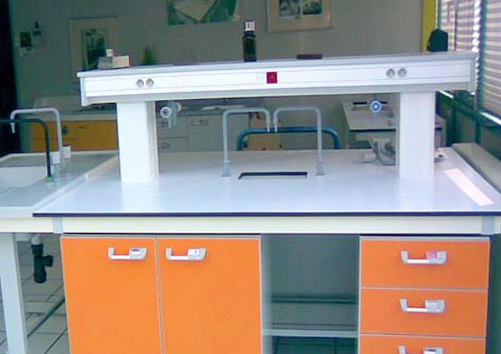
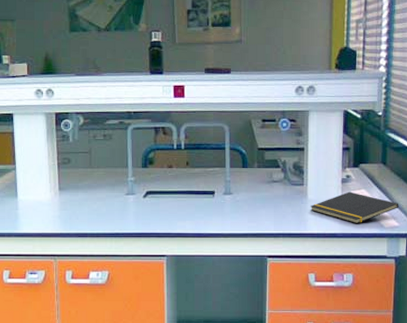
notepad: none [402,171,494,203] -> present [310,191,399,224]

